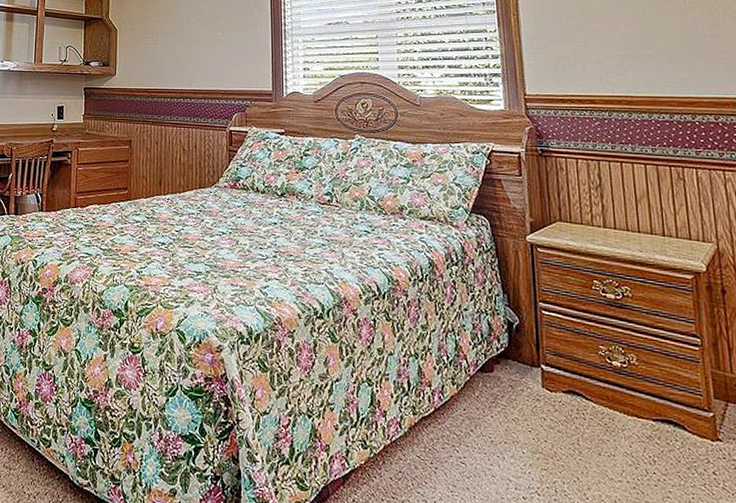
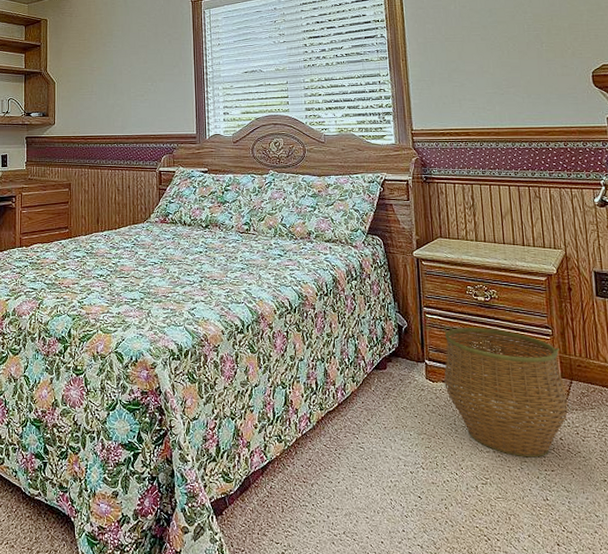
basket: none [564,325,724,494] -> present [444,325,569,458]

